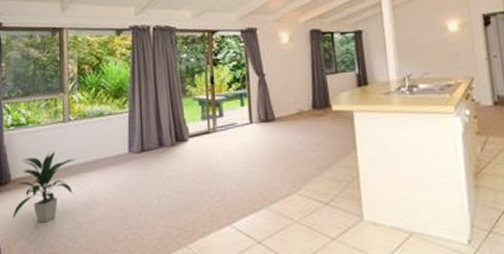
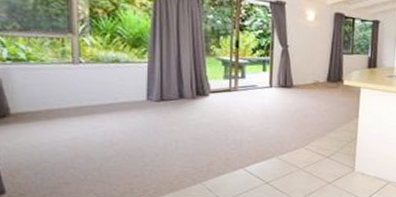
indoor plant: present [13,151,76,223] -> none [14,90,88,156]

